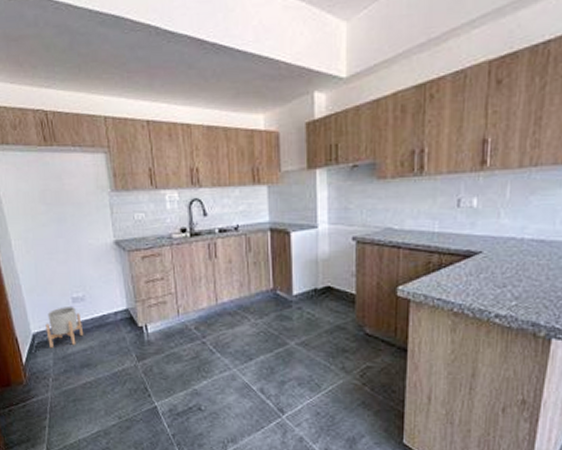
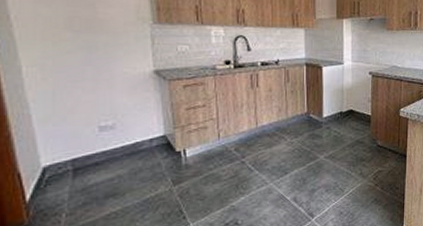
planter: present [45,307,84,349] -> none [62,136,111,181]

